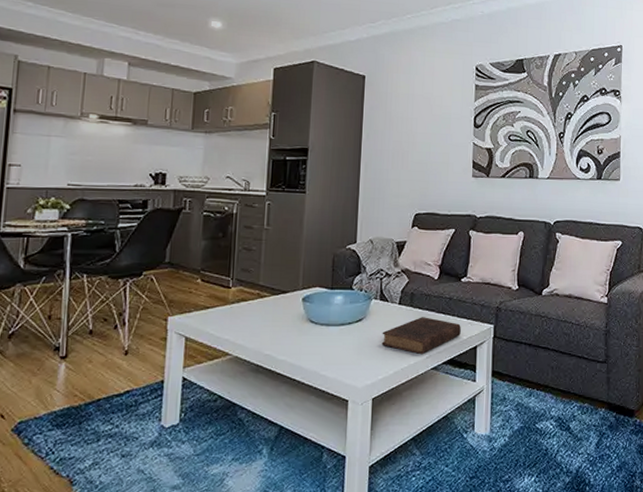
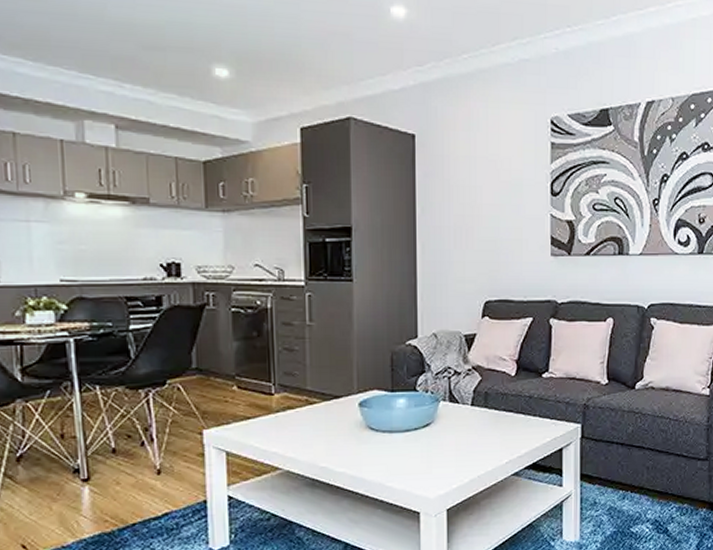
book: present [381,317,461,355] -> none [453,418,544,460]

